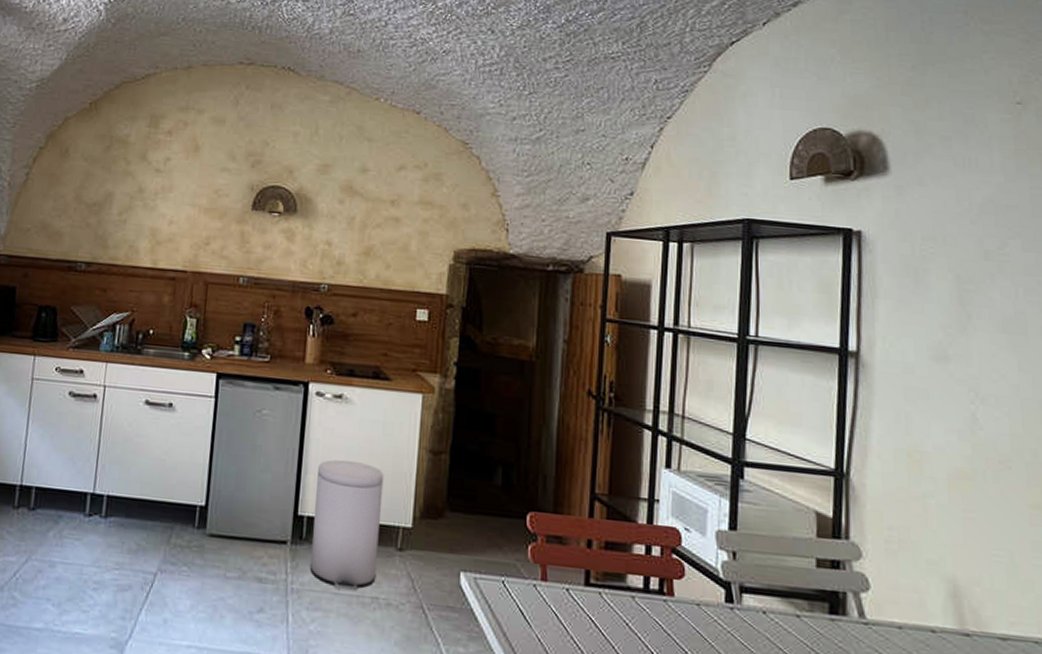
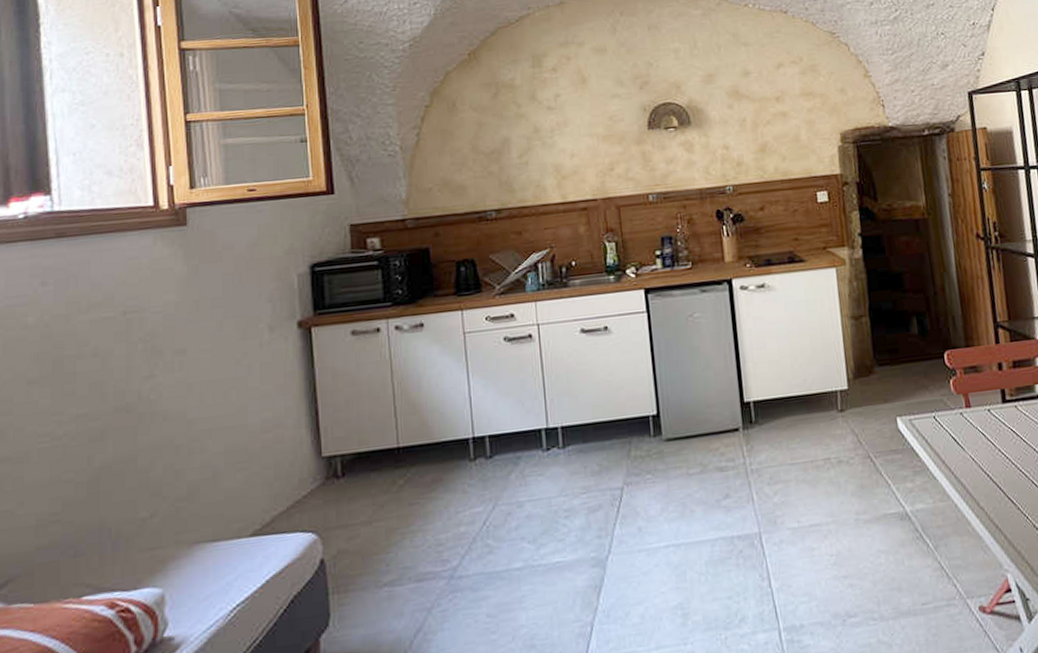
pedal bin: present [309,459,384,592] -> none [754,341,825,460]

